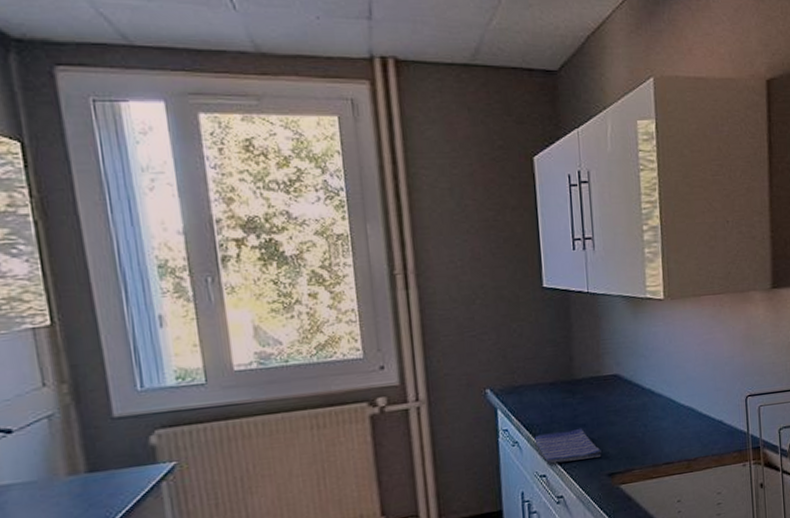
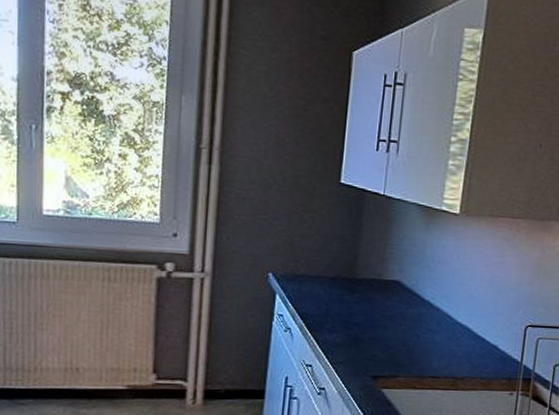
dish towel: present [534,428,602,464] -> none [306,325,370,358]

